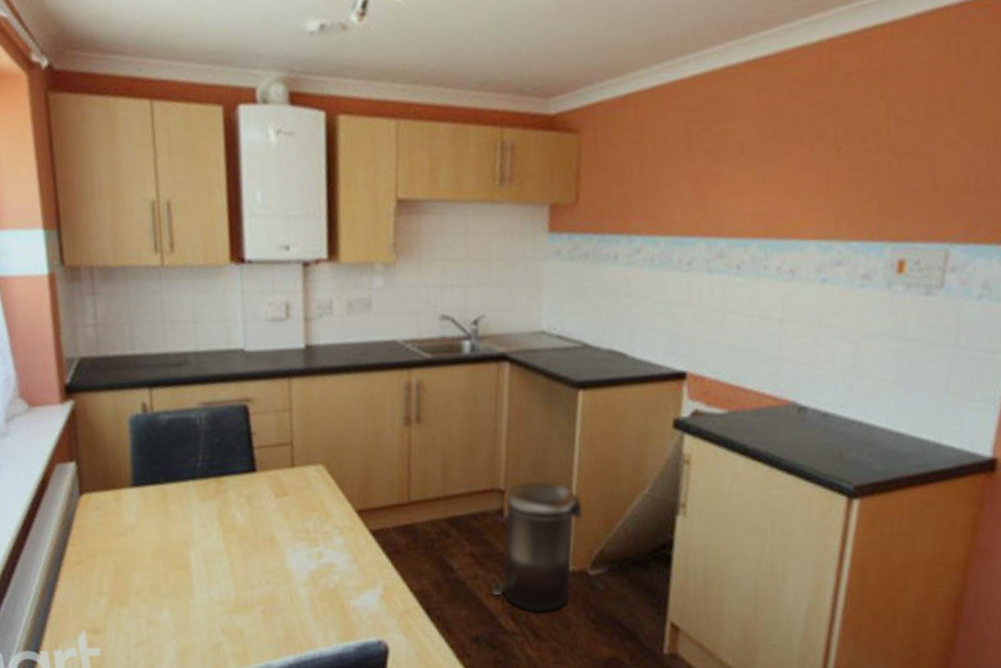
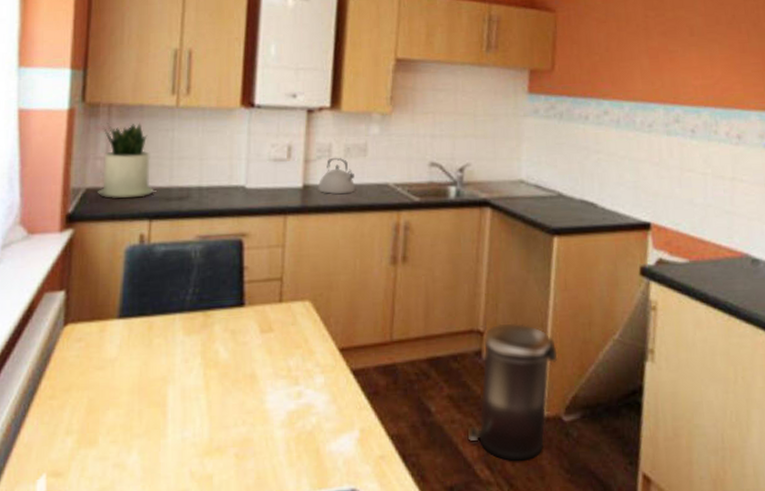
planter: none [87,285,150,368] -> present [98,122,154,199]
kettle: none [321,314,361,354] -> present [317,157,355,195]

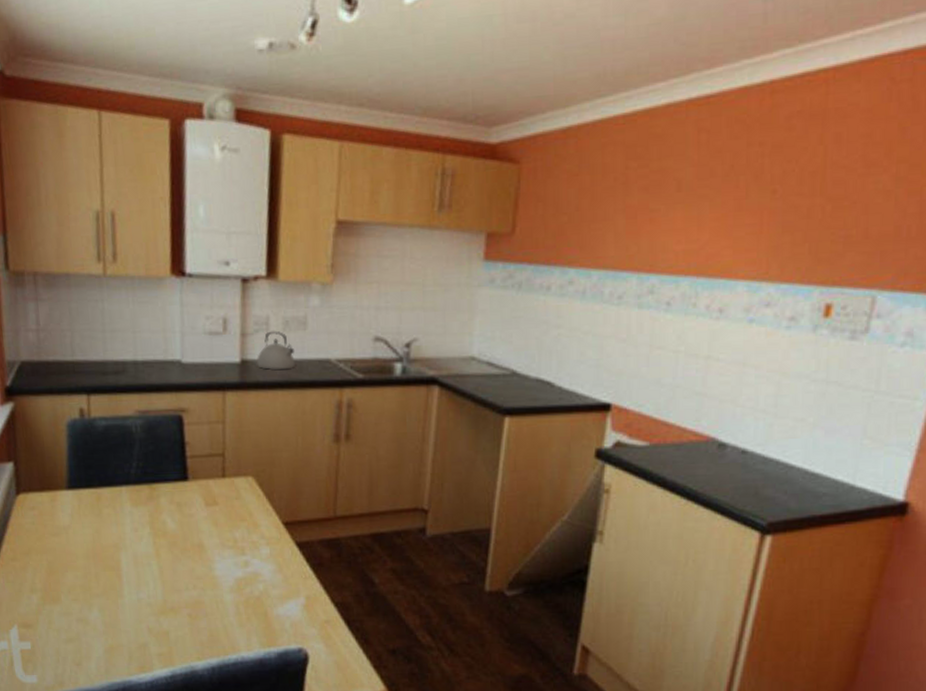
planter: present [98,122,154,199] -> none [30,292,89,373]
pedal bin: present [467,323,558,463] -> none [410,502,503,631]

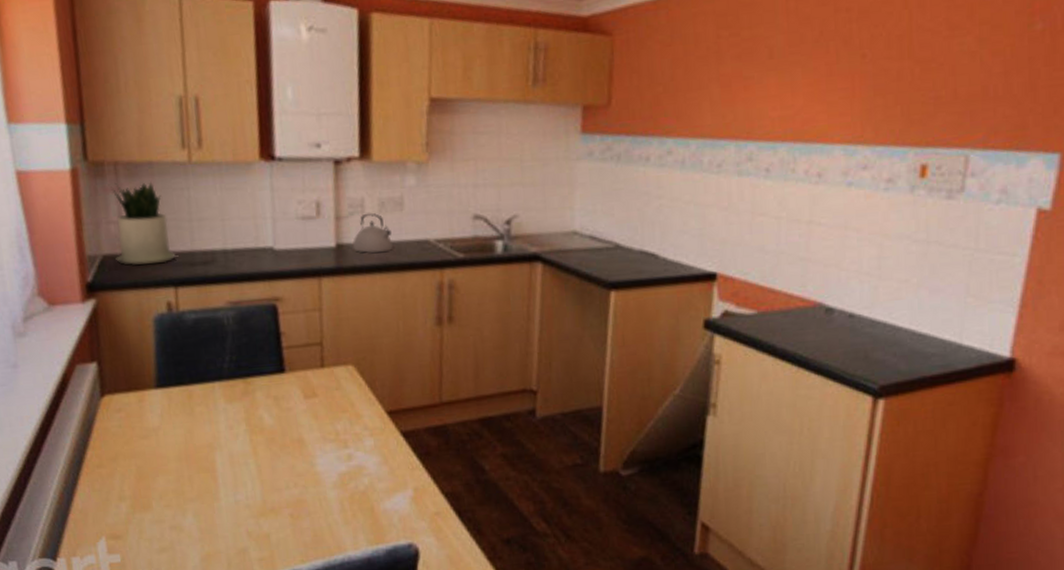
planter: none [30,292,89,373] -> present [111,181,176,266]

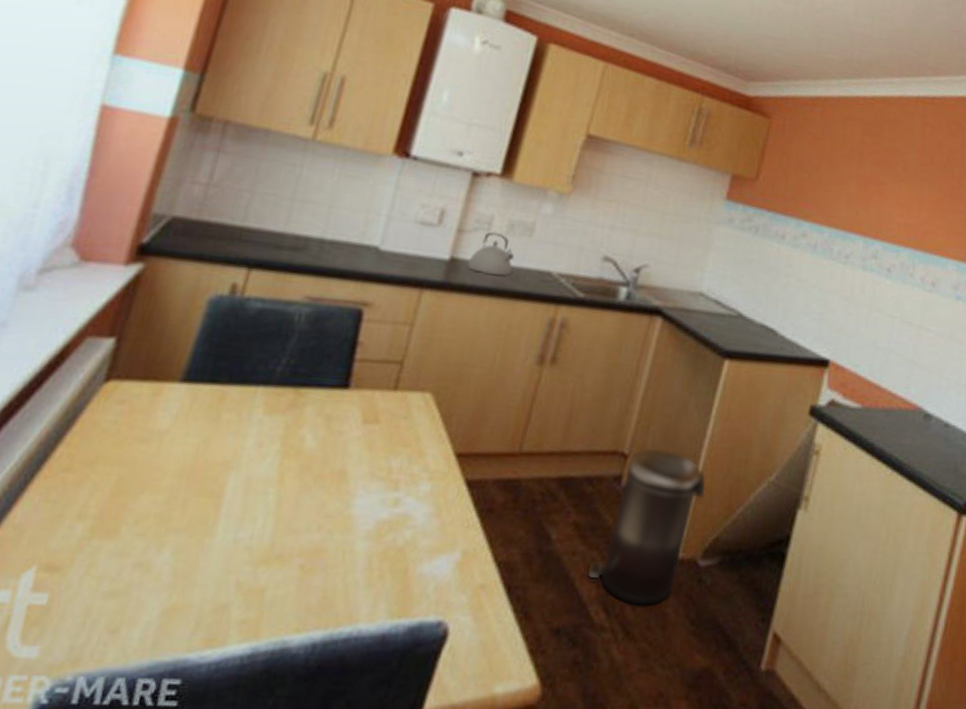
planter: present [111,181,176,266] -> none [187,143,268,240]
pedal bin: none [523,381,615,516] -> present [587,448,707,608]

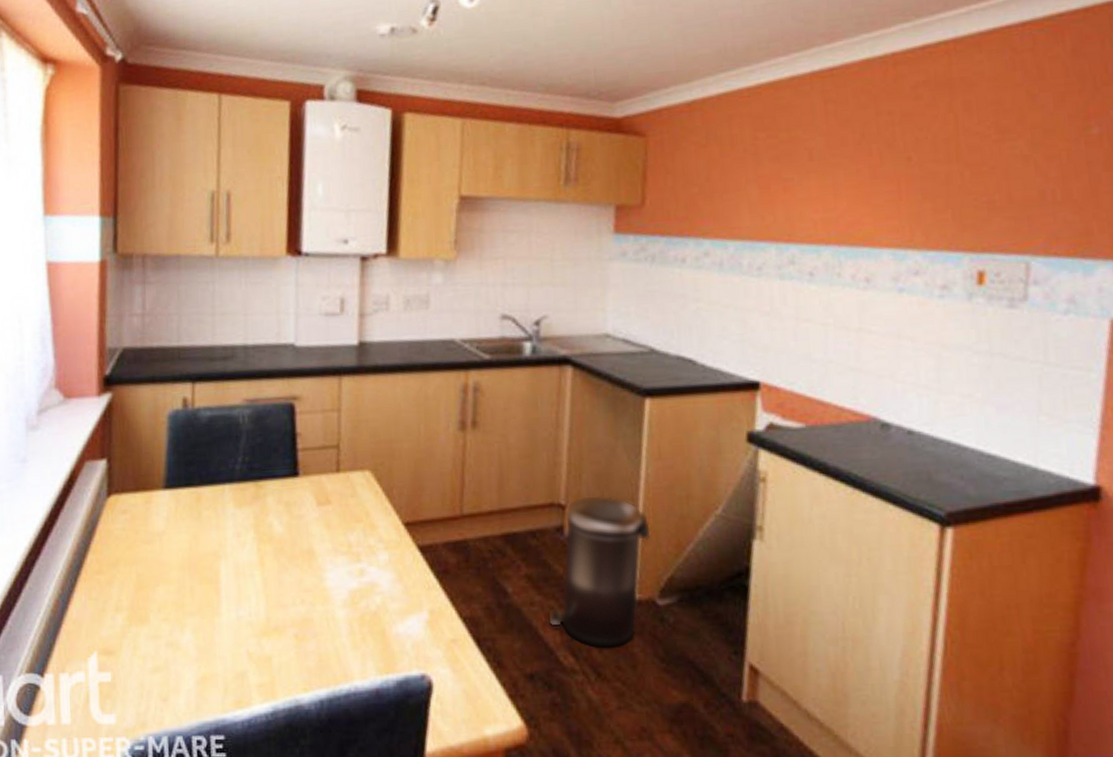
kettle: present [466,231,514,277] -> none [375,310,417,353]

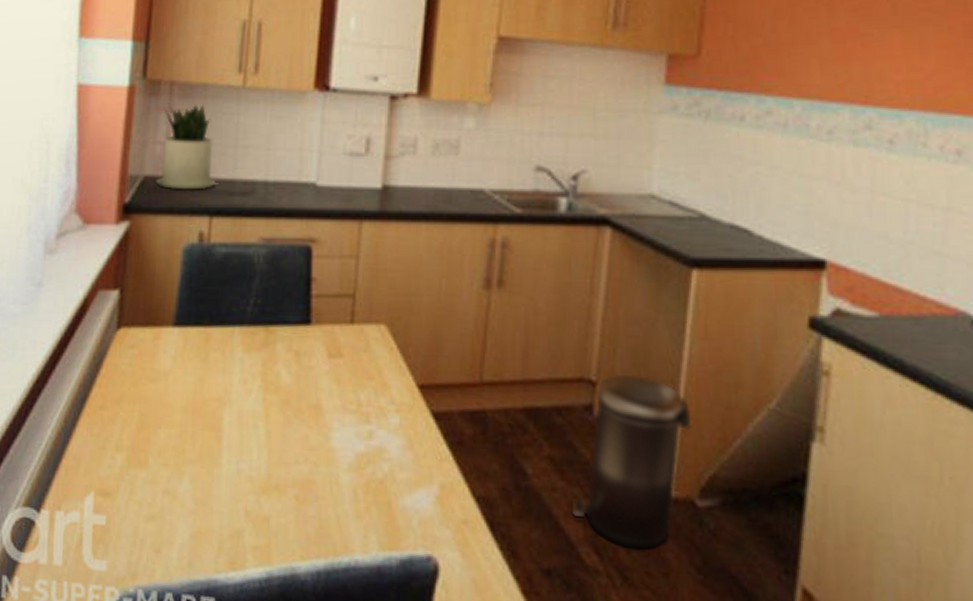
planter: none [135,274,196,360] -> present [156,103,216,190]

